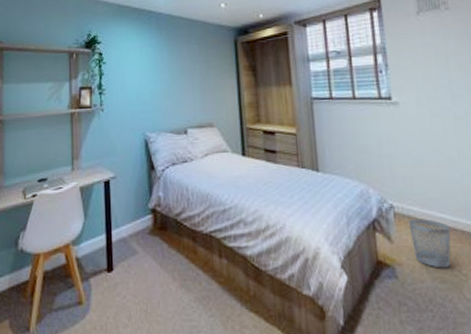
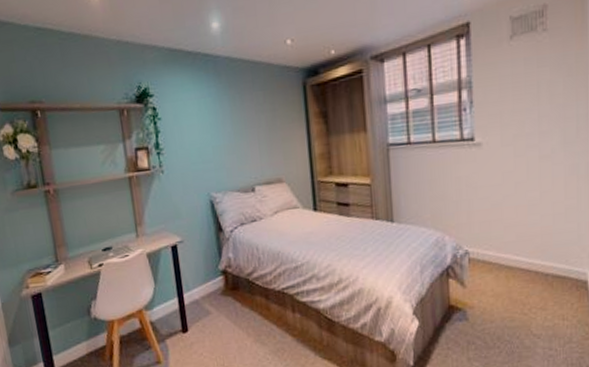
wastebasket: present [408,218,451,269] -> none [482,262,525,309]

